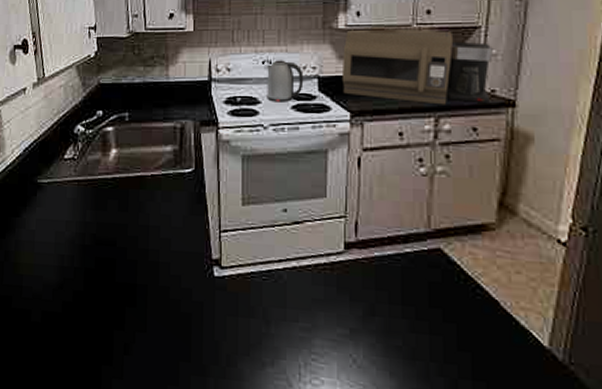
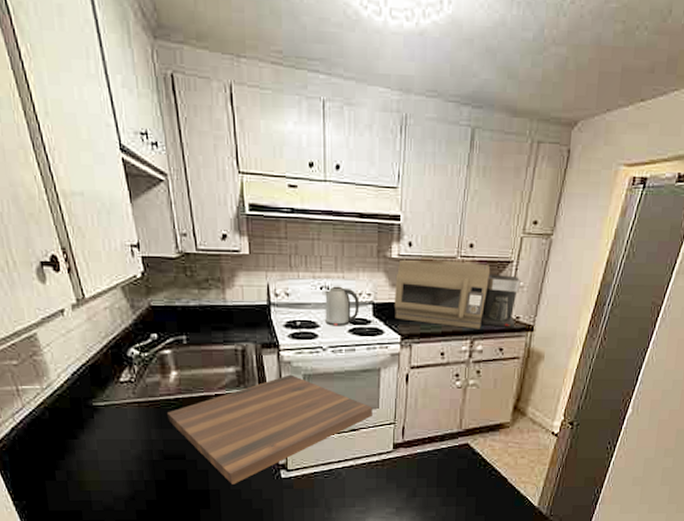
cutting board: none [103,155,319,280] -> present [166,374,373,484]

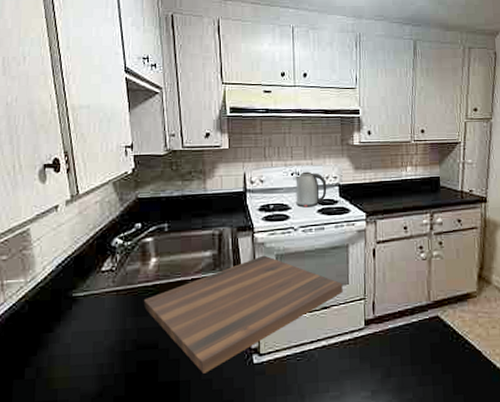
microwave: present [394,258,491,329] -> none [358,144,442,204]
coffee maker: present [480,273,521,329] -> none [437,154,470,201]

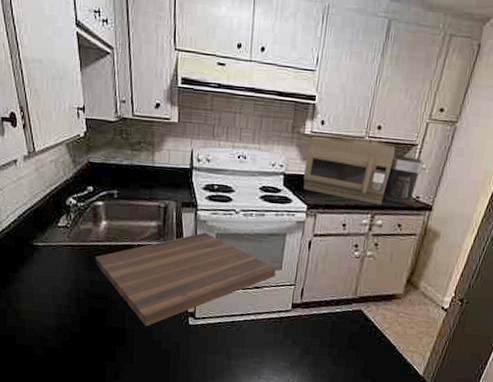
kettle: present [295,171,327,208] -> none [240,156,273,193]
microwave: none [358,144,442,204] -> present [303,135,396,205]
coffee maker: none [437,154,470,201] -> present [382,154,424,207]

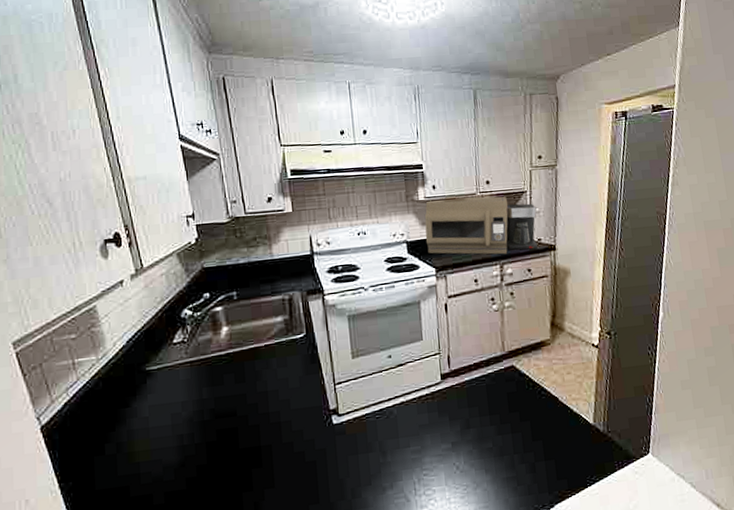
cutting board: present [94,232,276,326] -> none [218,317,417,437]

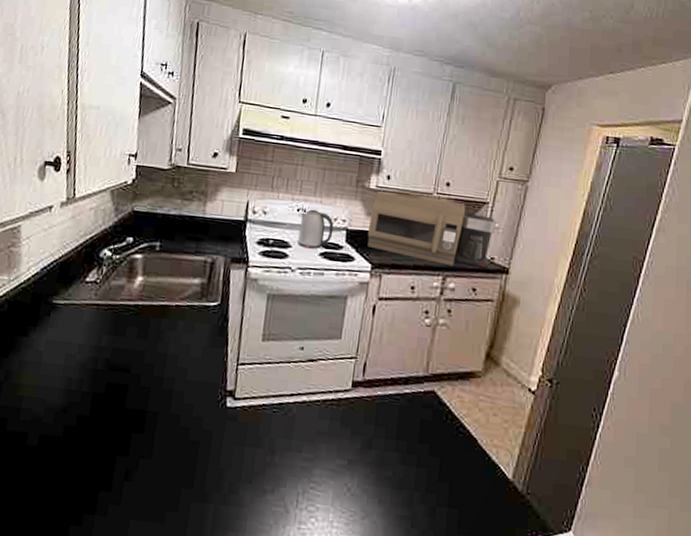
kettle: none [362,230,395,267] -> present [297,209,334,250]

